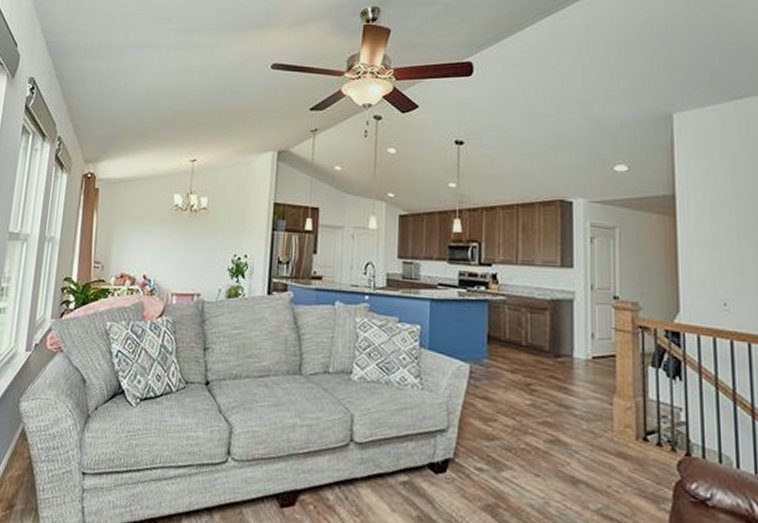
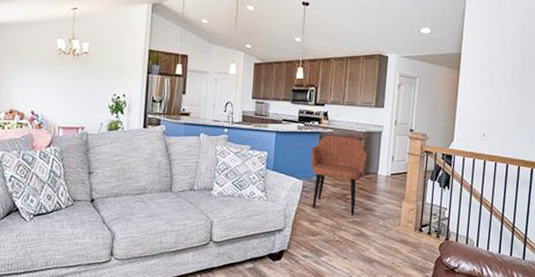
armchair: none [478,304,556,414] -> present [310,135,368,216]

